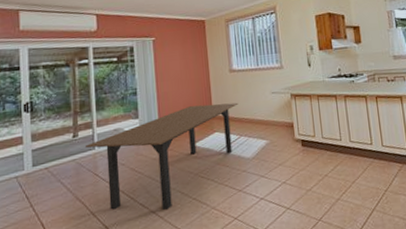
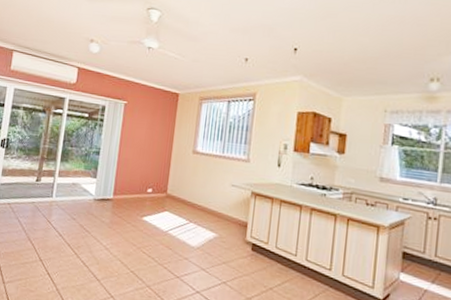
dining table: present [84,102,238,211] -> none [44,178,195,275]

